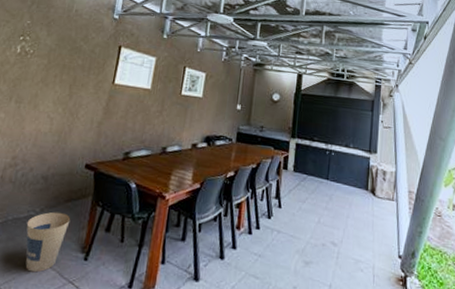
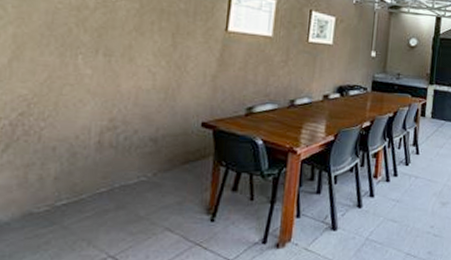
trash can: present [25,211,71,273] -> none [138,175,191,239]

